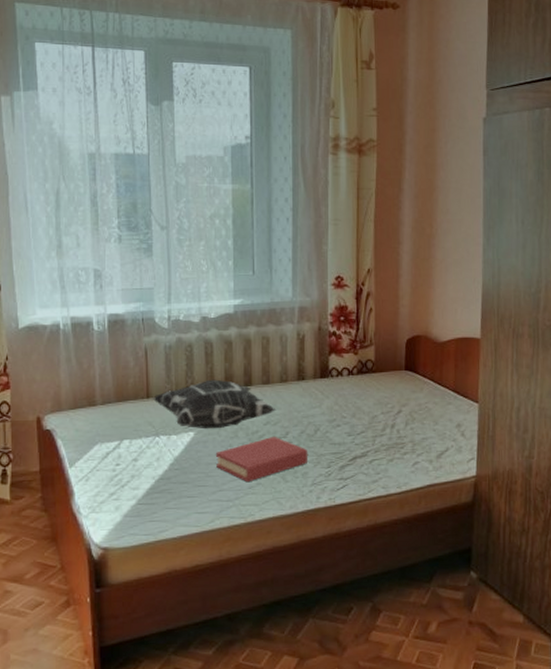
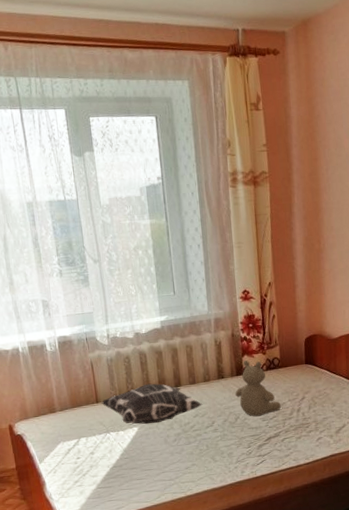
hardback book: present [215,436,309,483] -> none [156,425,232,465]
teddy bear: none [317,360,372,430] -> present [235,360,282,417]

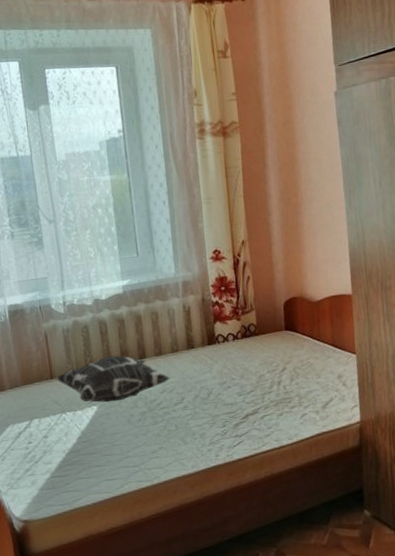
teddy bear: present [235,360,282,417] -> none [207,327,260,391]

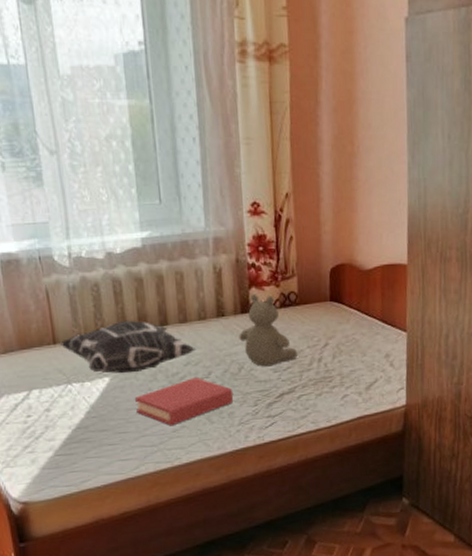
hardback book: none [118,402,205,448] -> present [134,376,234,426]
teddy bear: none [207,327,260,391] -> present [239,294,298,367]

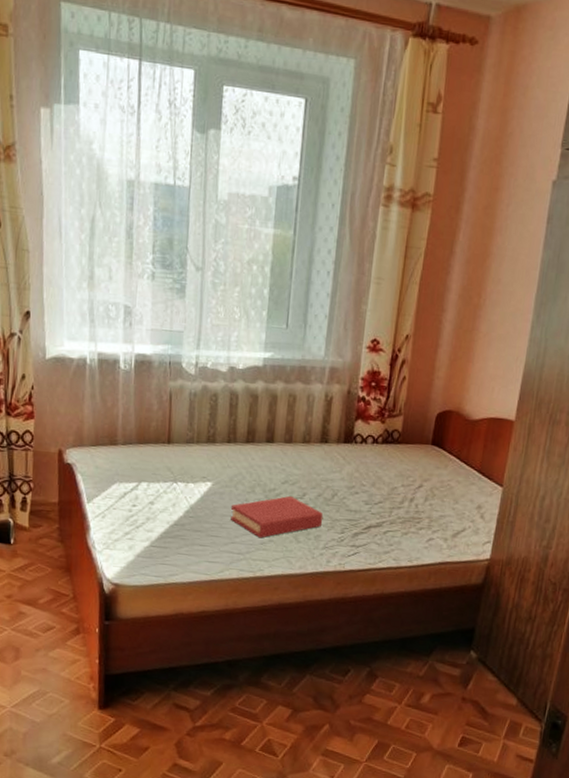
decorative pillow: present [60,320,197,374] -> none [174,431,296,483]
teddy bear: present [239,294,298,367] -> none [337,426,392,498]

